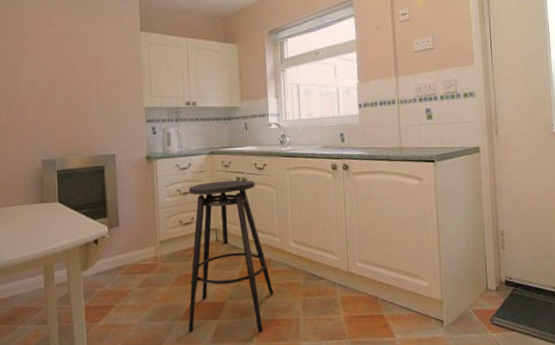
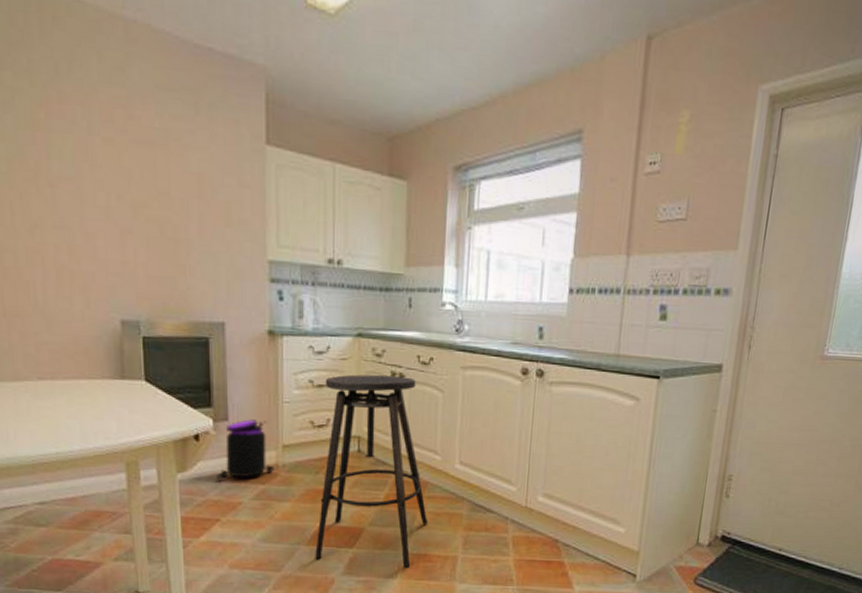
trash can: none [110,223,154,276] -> present [215,419,274,483]

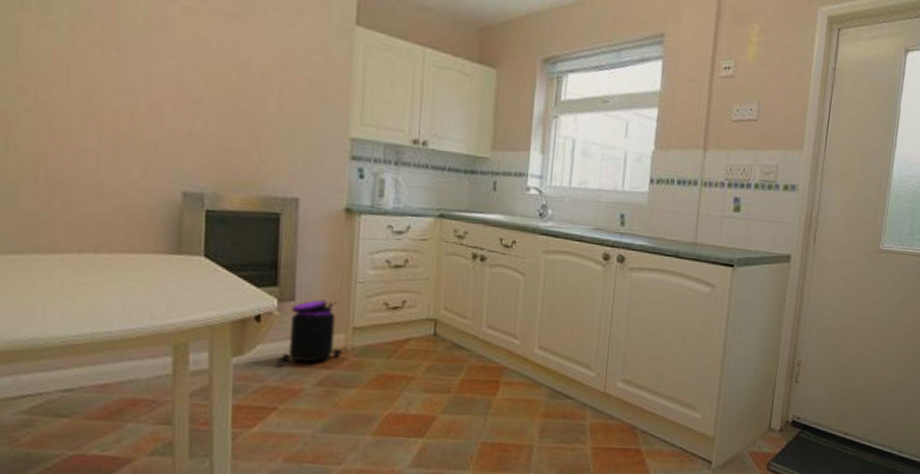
stool: present [315,374,428,569] -> none [381,255,505,459]

